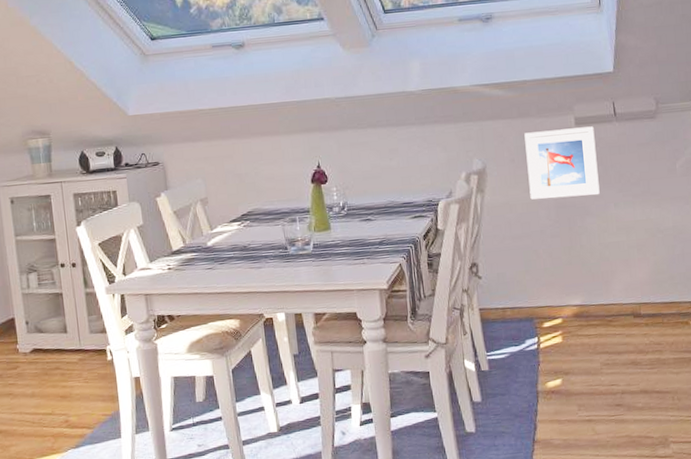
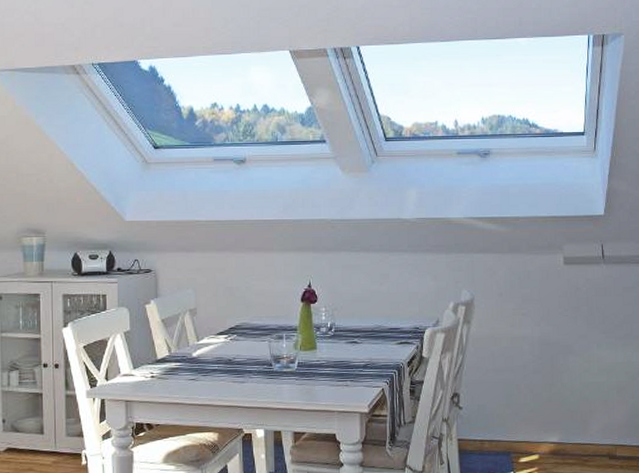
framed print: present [524,126,600,200] -> none [514,267,584,335]

